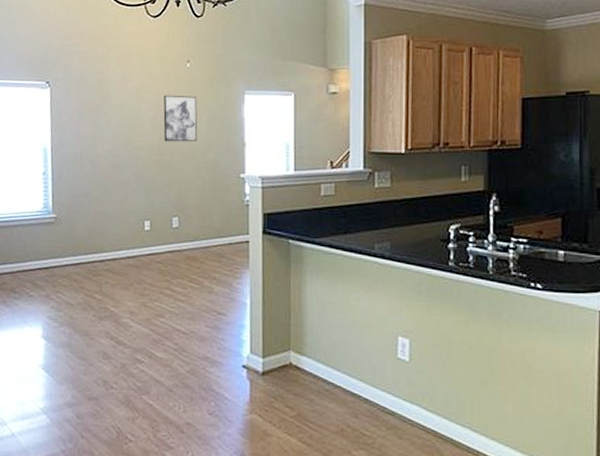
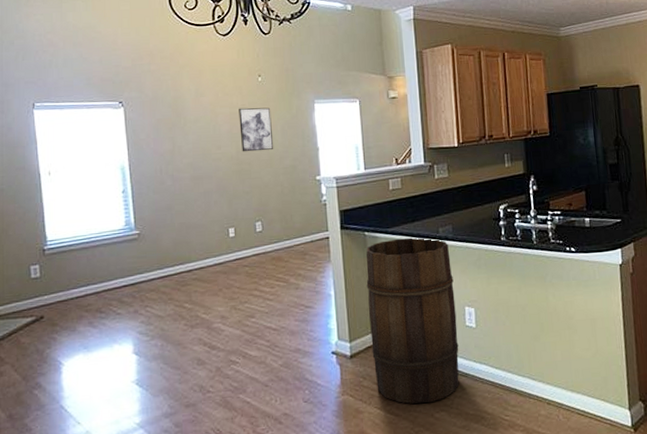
wooden barrel: none [286,251,387,438] -> present [366,237,459,404]

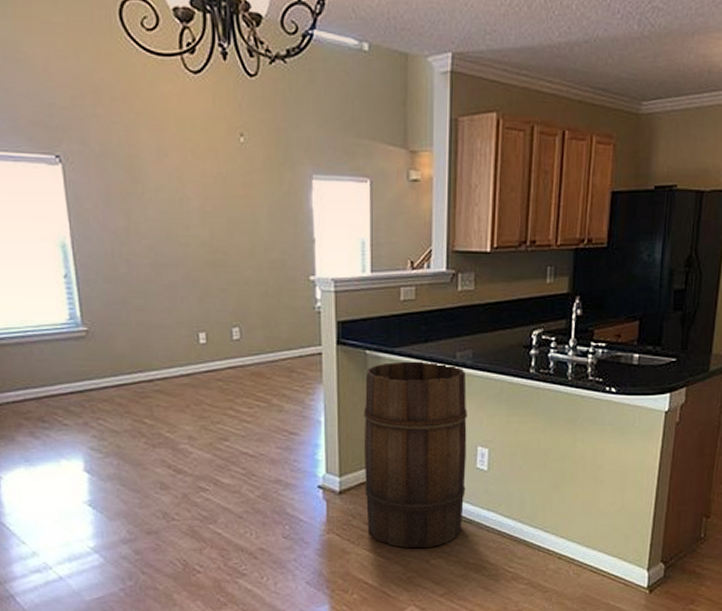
wall art: present [239,107,274,152] -> none [213,177,258,238]

